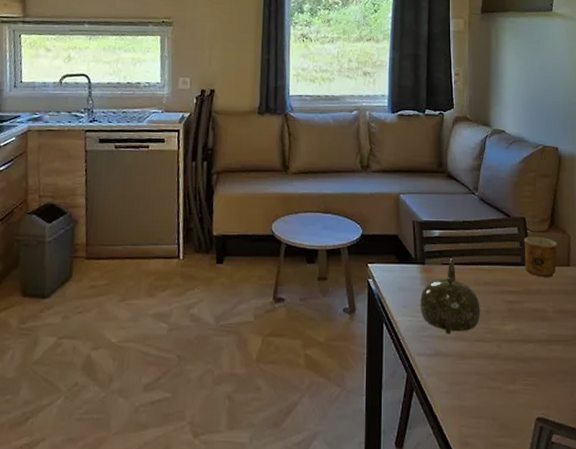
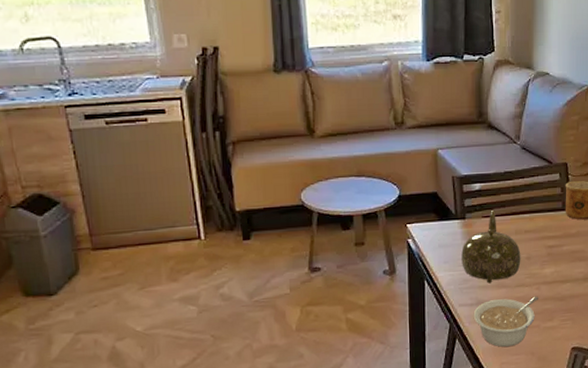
legume: none [431,353,499,408] -> present [473,296,538,347]

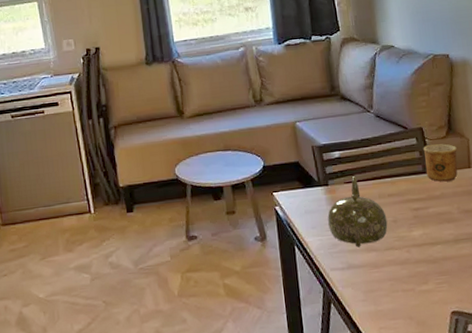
legume: present [473,296,538,347] -> none [345,259,410,312]

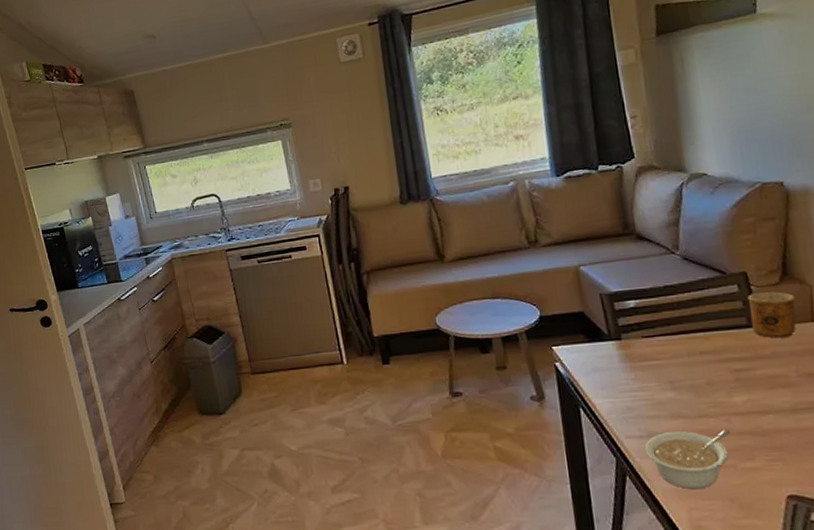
teapot: present [327,176,388,248] -> none [621,329,700,413]
legume: none [345,259,410,312] -> present [644,429,730,490]

